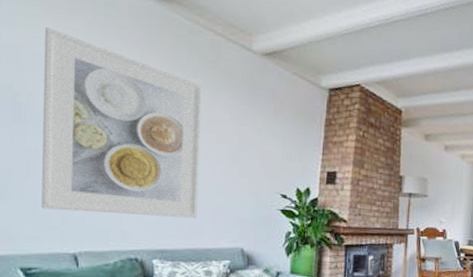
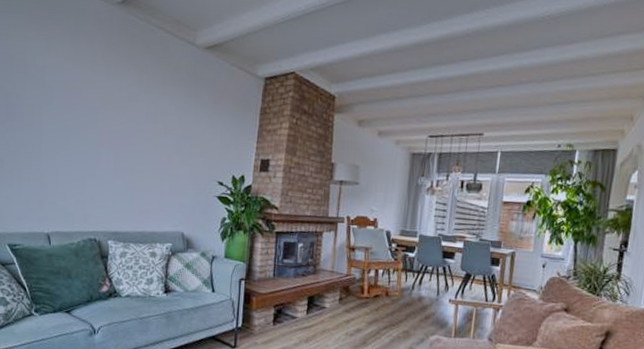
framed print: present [41,28,202,218] -> none [24,36,153,204]

